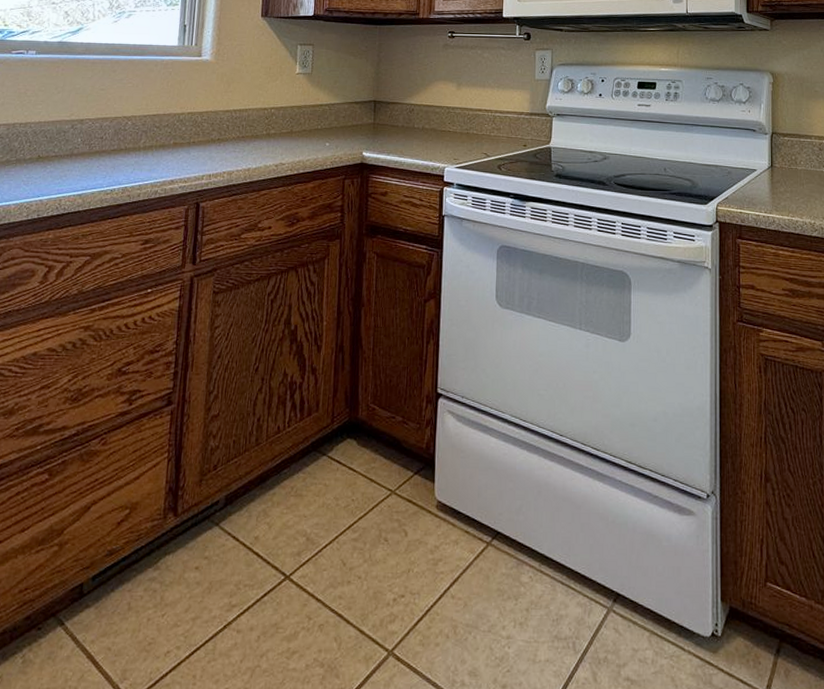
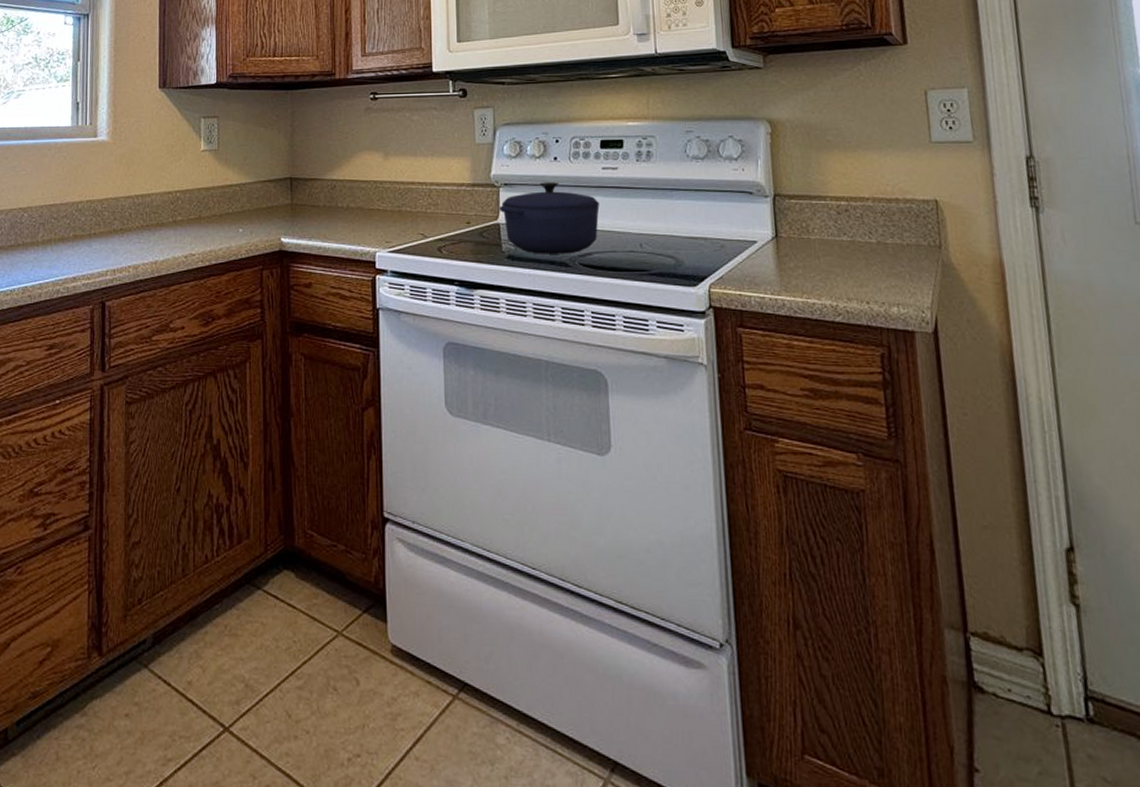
cooking pot: none [551,113,634,175] -> present [499,180,600,254]

